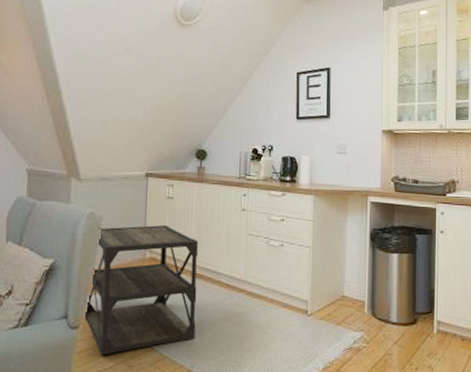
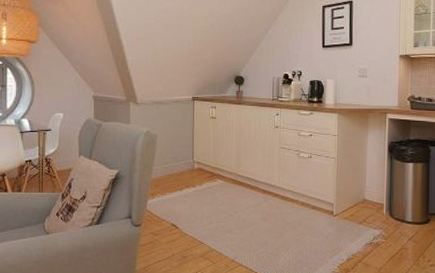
side table: present [84,224,199,356] -> none [145,140,239,248]

